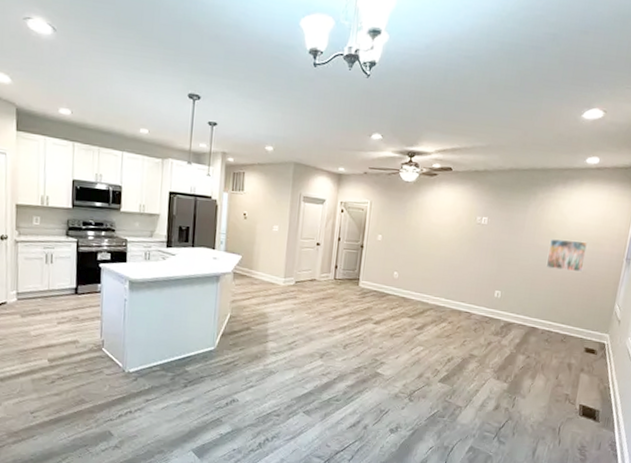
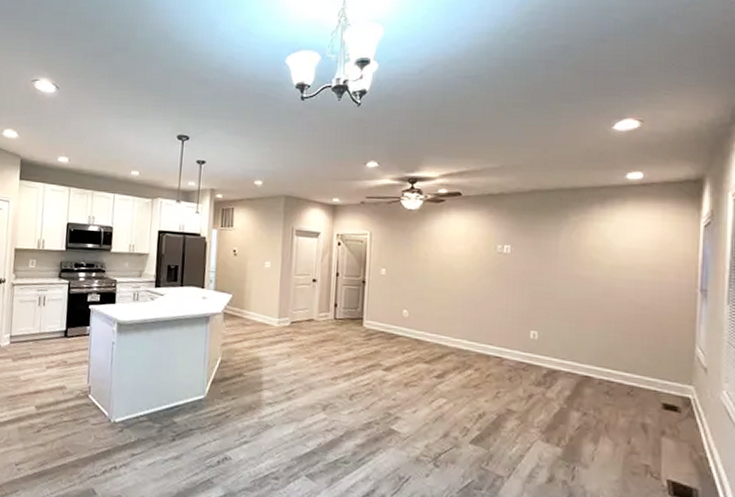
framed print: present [546,239,588,273] -> none [592,268,645,308]

